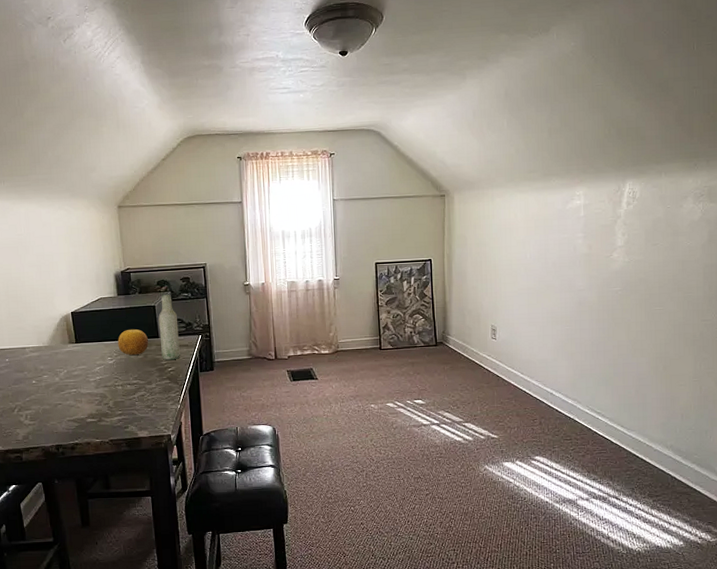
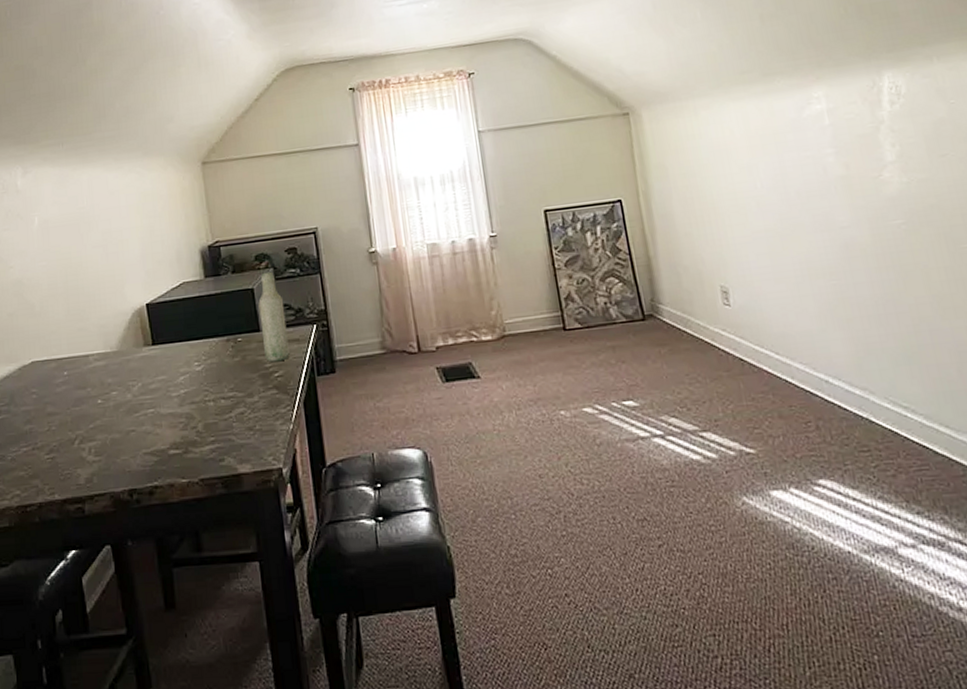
fruit: present [118,329,149,356] -> none [206,321,248,358]

